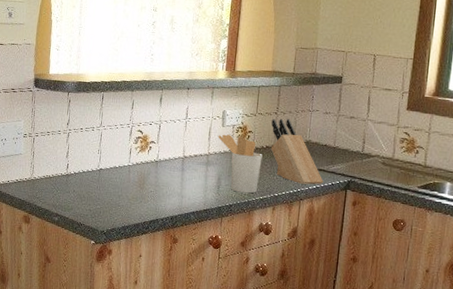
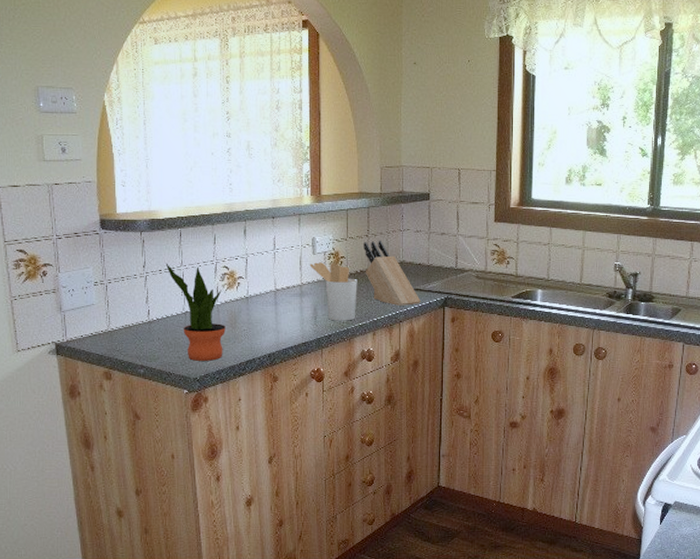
potted plant: none [86,122,135,217] -> present [165,263,226,361]

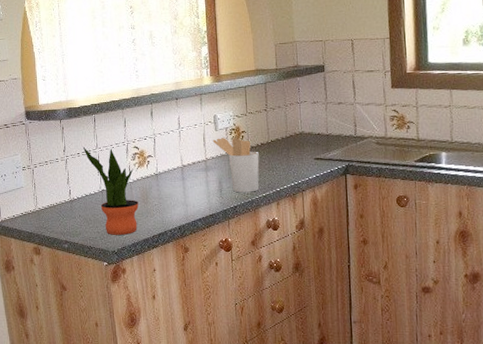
knife block: present [364,241,421,306] -> none [263,114,322,175]

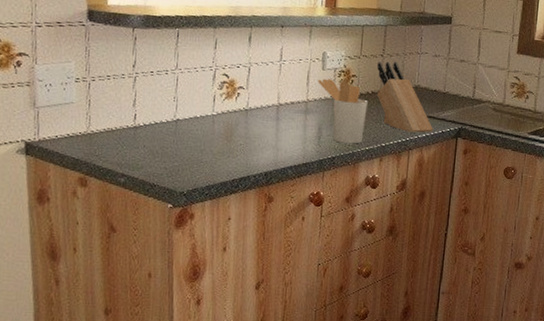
potted plant: present [82,146,139,235] -> none [158,64,220,175]
knife block: none [263,114,322,175] -> present [376,61,433,133]

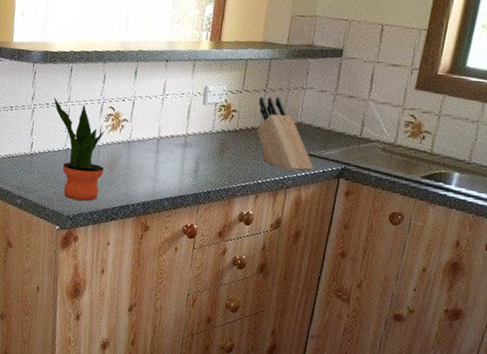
potted plant: none [158,64,220,175] -> present [53,97,105,201]
utensil holder: present [317,78,368,144] -> none [198,113,247,180]

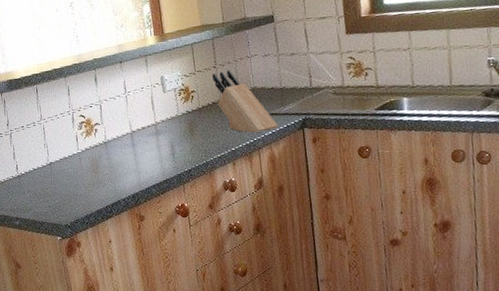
potted plant: present [53,97,105,201] -> none [26,119,90,209]

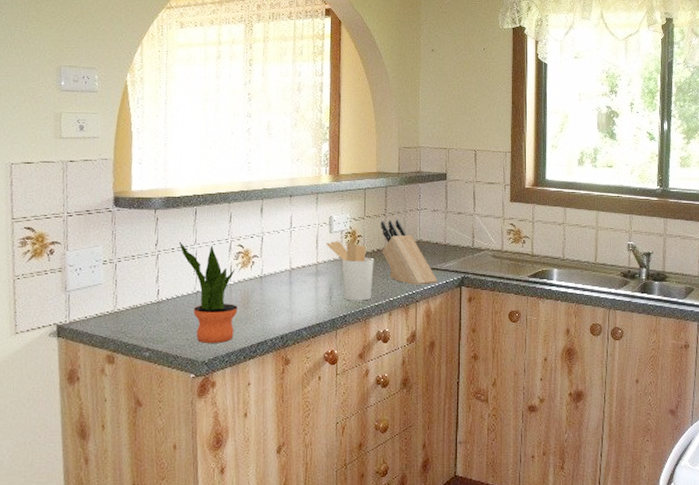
potted plant: none [26,119,90,209] -> present [178,241,238,343]
utensil holder: none [161,98,213,156] -> present [326,241,374,301]

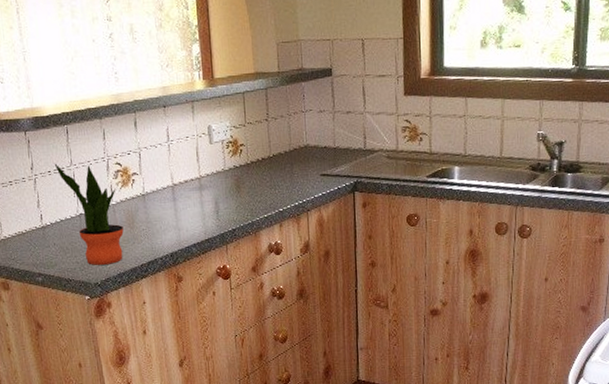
utensil holder: present [326,241,374,301] -> none [207,151,260,214]
knife block: present [381,220,437,285] -> none [263,124,329,194]

